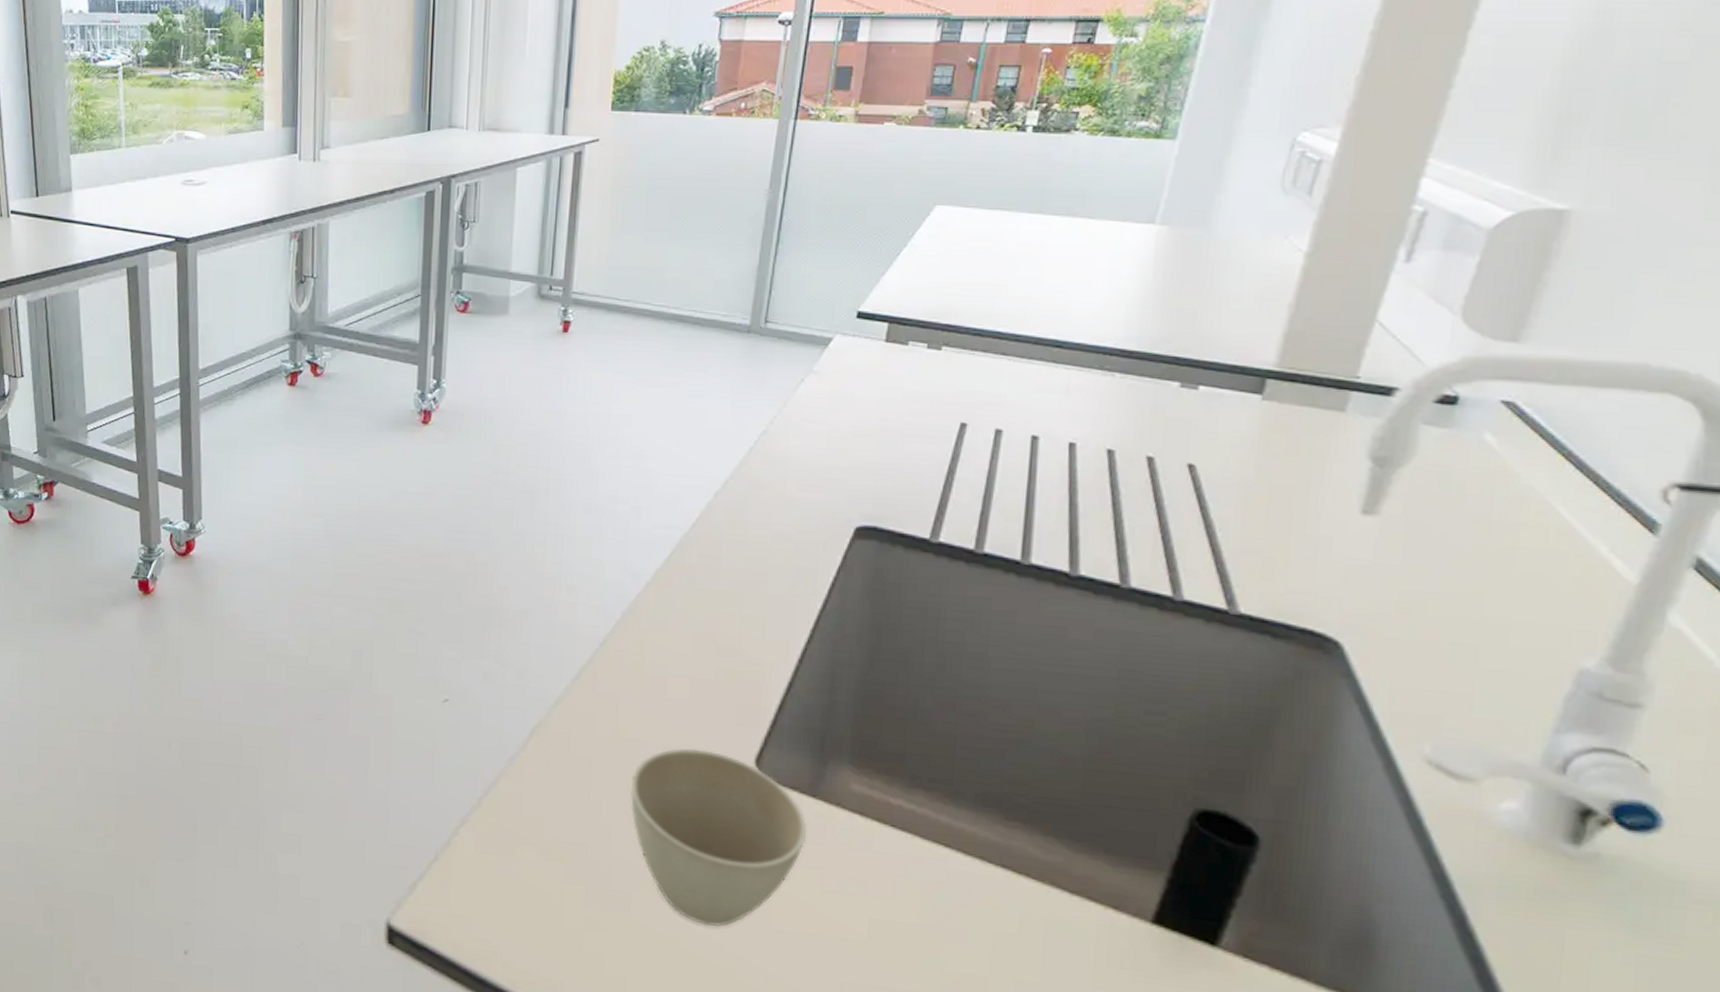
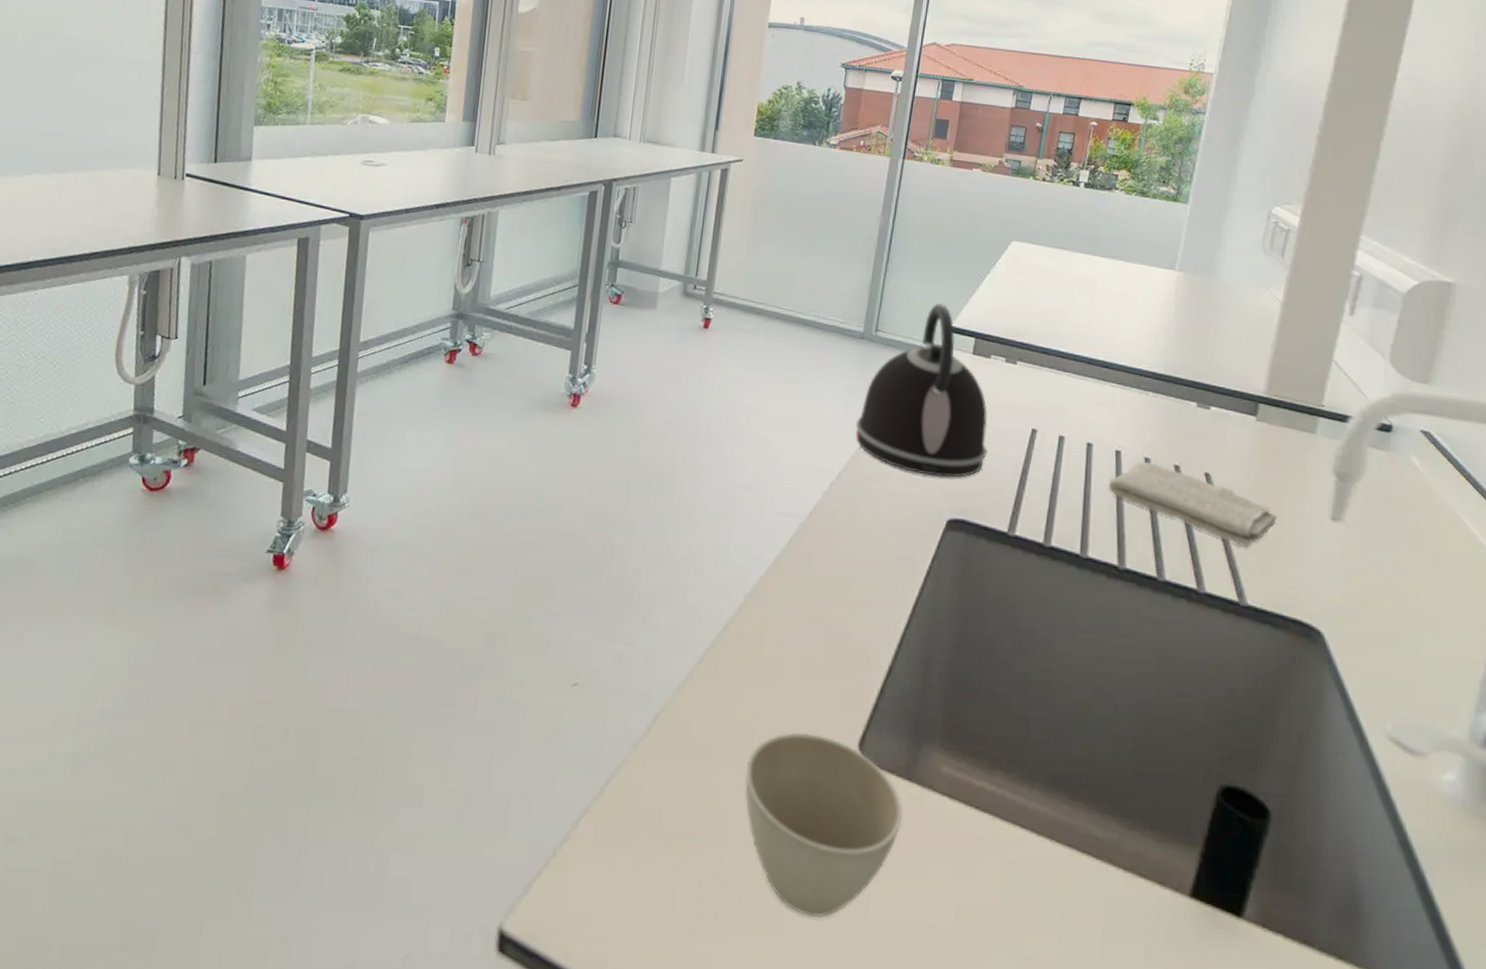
kettle: none [743,286,905,482] -> present [855,303,988,478]
washcloth: none [1058,455,1285,549] -> present [1108,462,1277,548]

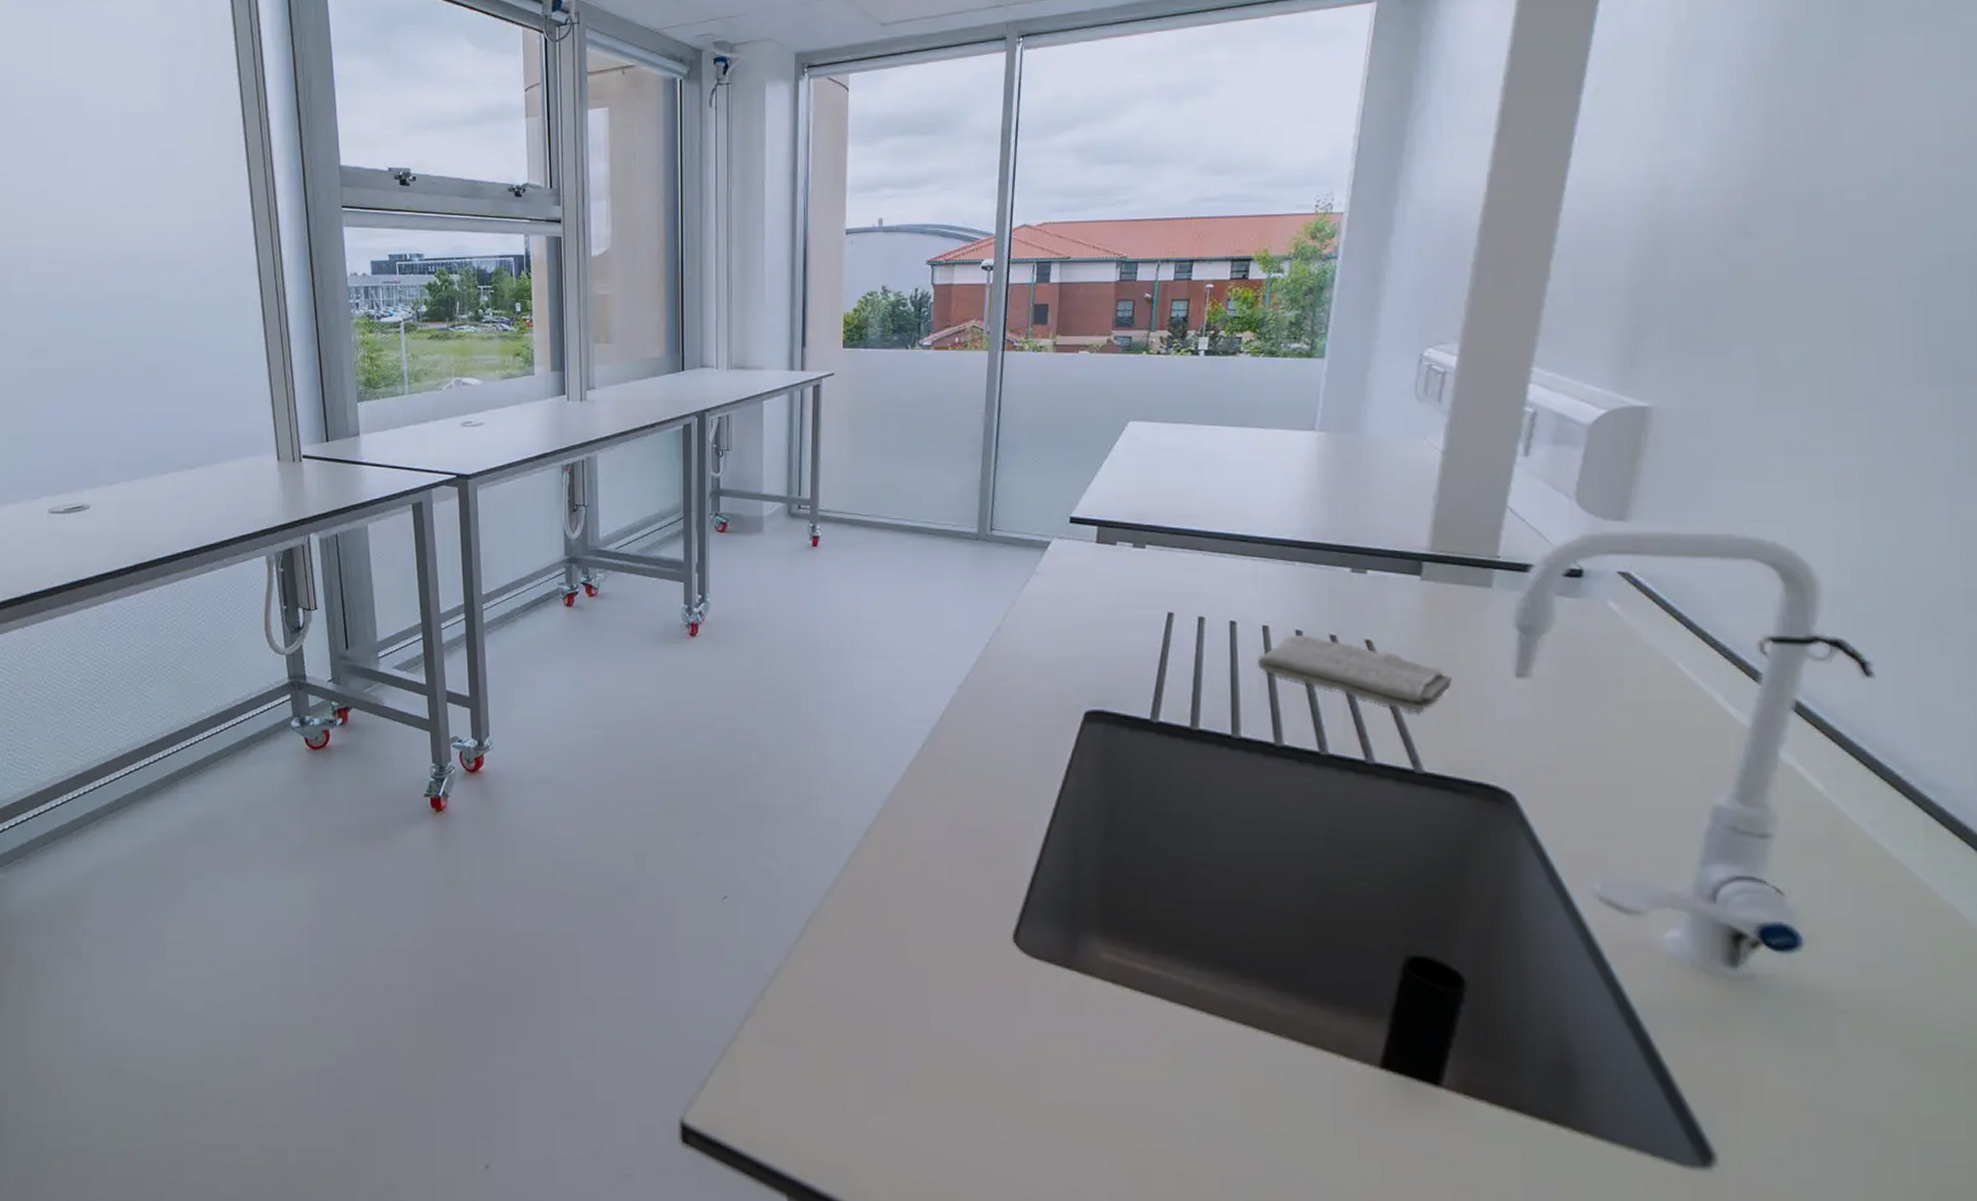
cup: present [745,732,903,919] -> none [901,929,1066,1102]
kettle: present [855,303,988,478] -> none [978,495,1121,671]

